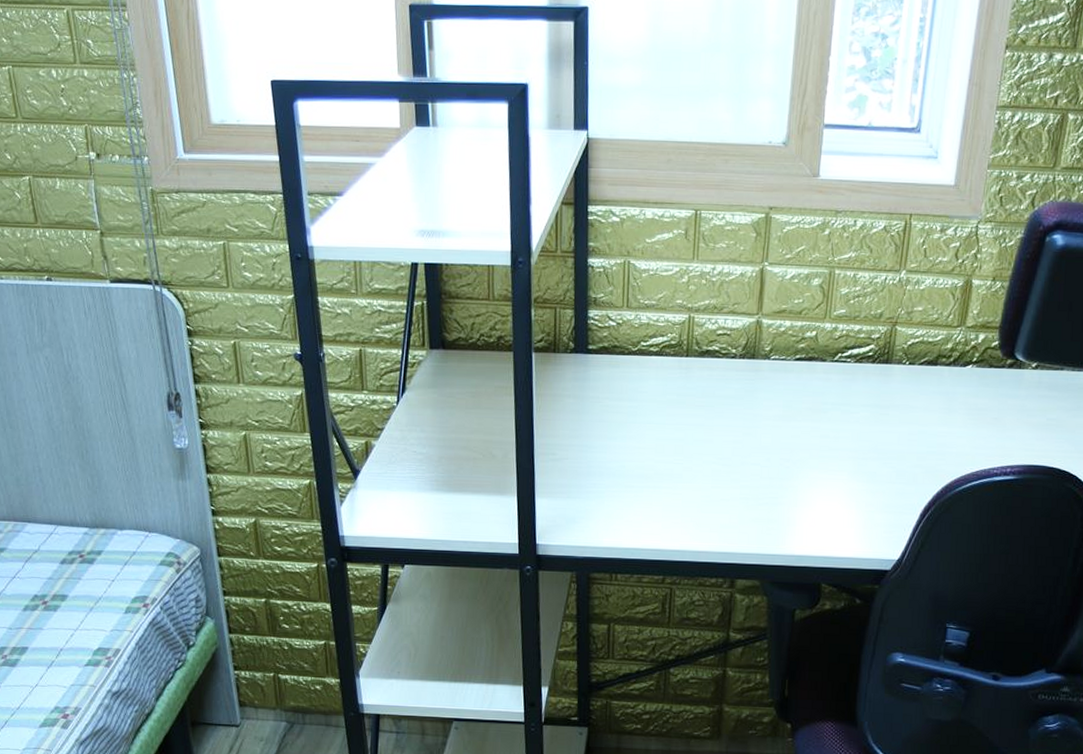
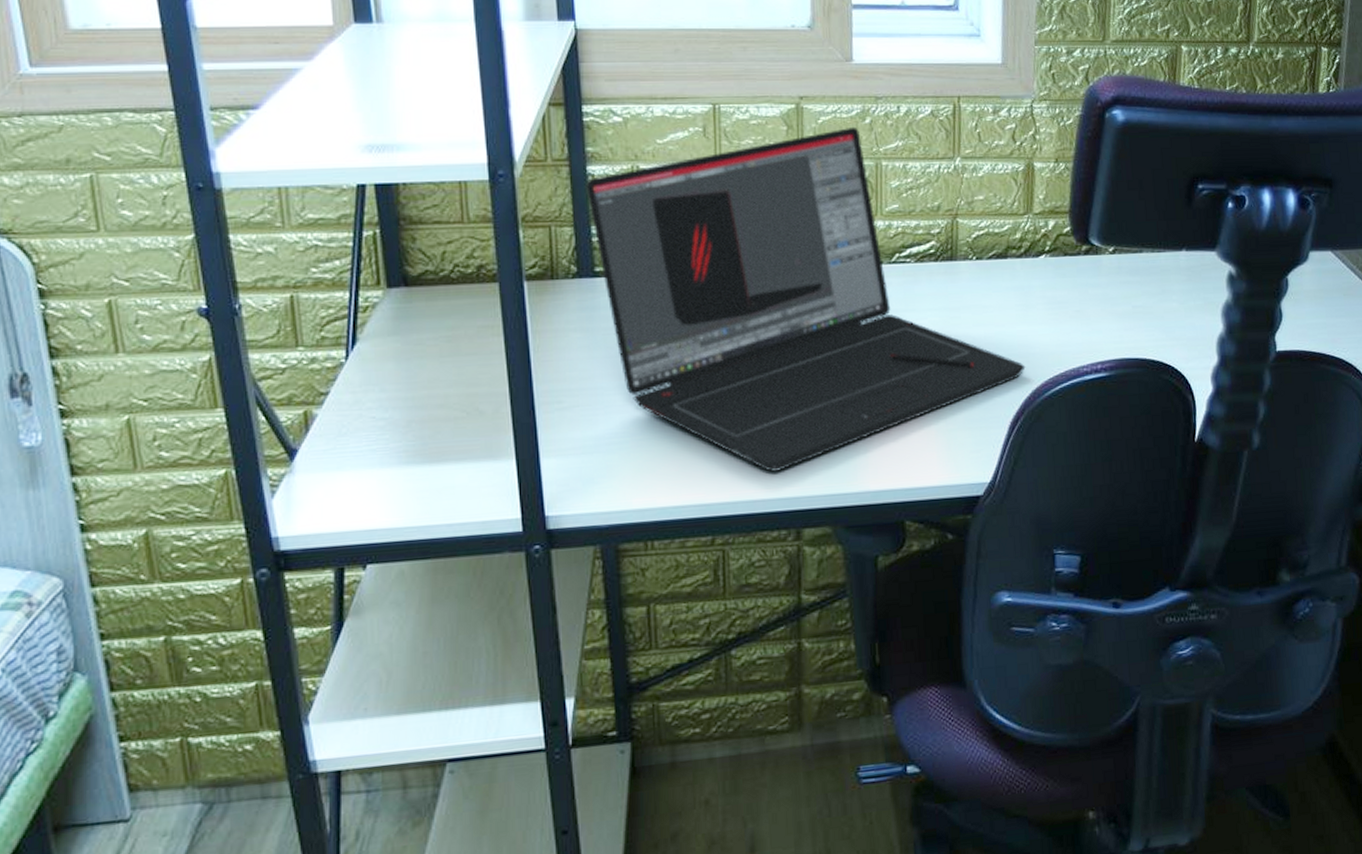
laptop: none [586,237,942,530] -> present [586,126,1026,472]

